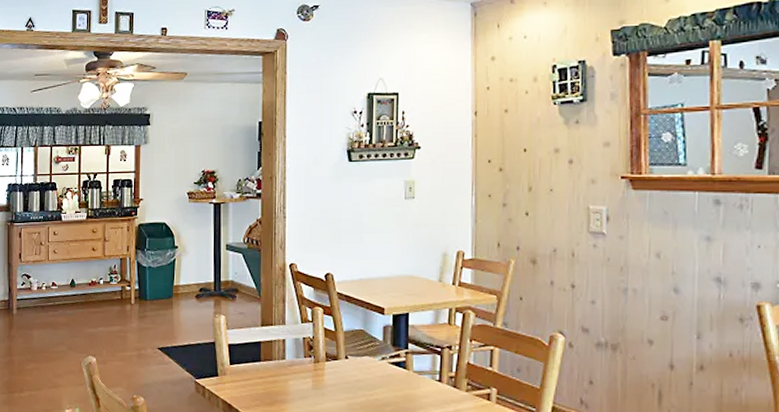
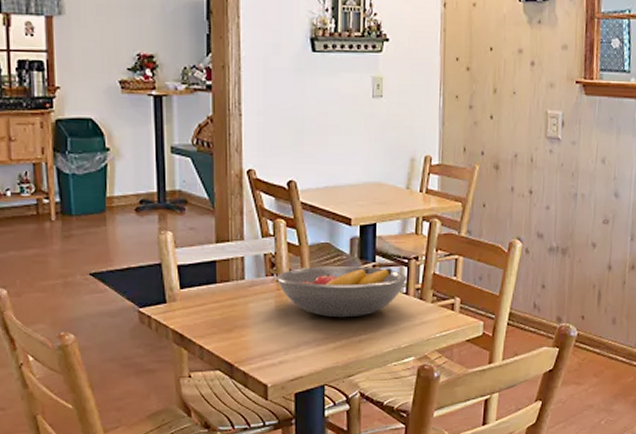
fruit bowl: none [314,351,440,400] -> present [276,267,407,318]

